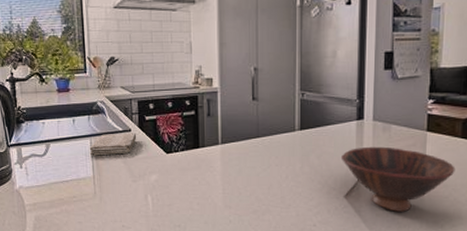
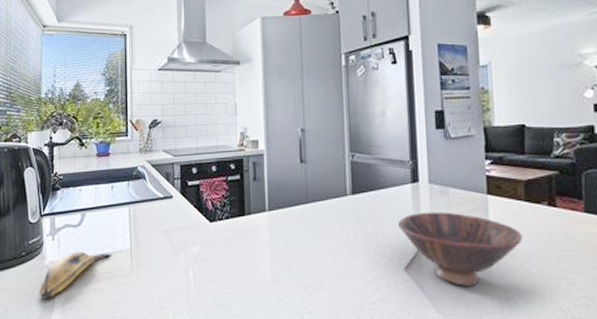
banana: none [11,178,77,219] -> present [39,251,112,299]
washcloth: present [89,133,137,156] -> none [127,199,179,226]

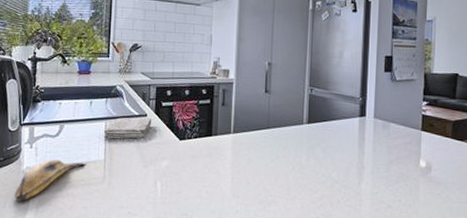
washcloth: none [127,199,179,226] -> present [103,117,152,139]
bowl: present [397,212,523,286] -> none [344,142,447,207]

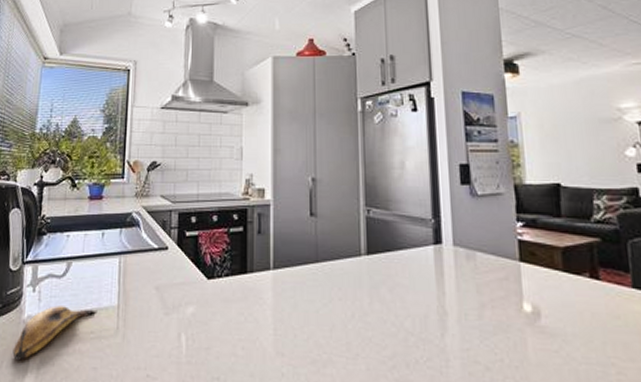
washcloth: present [103,117,152,139] -> none [117,251,174,279]

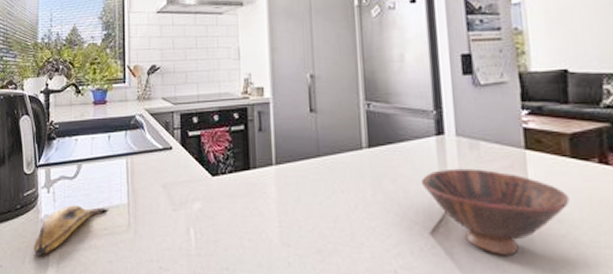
bowl: none [417,278,563,370] -> present [420,168,570,255]

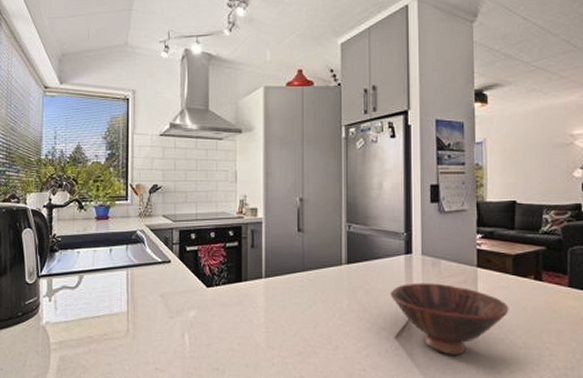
banana: present [33,205,109,256] -> none [34,313,109,360]

